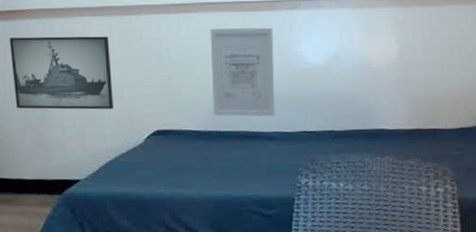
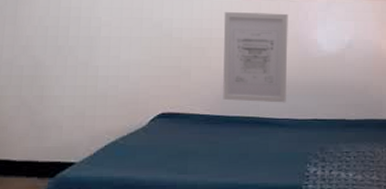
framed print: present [9,36,113,110] -> none [9,10,118,90]

